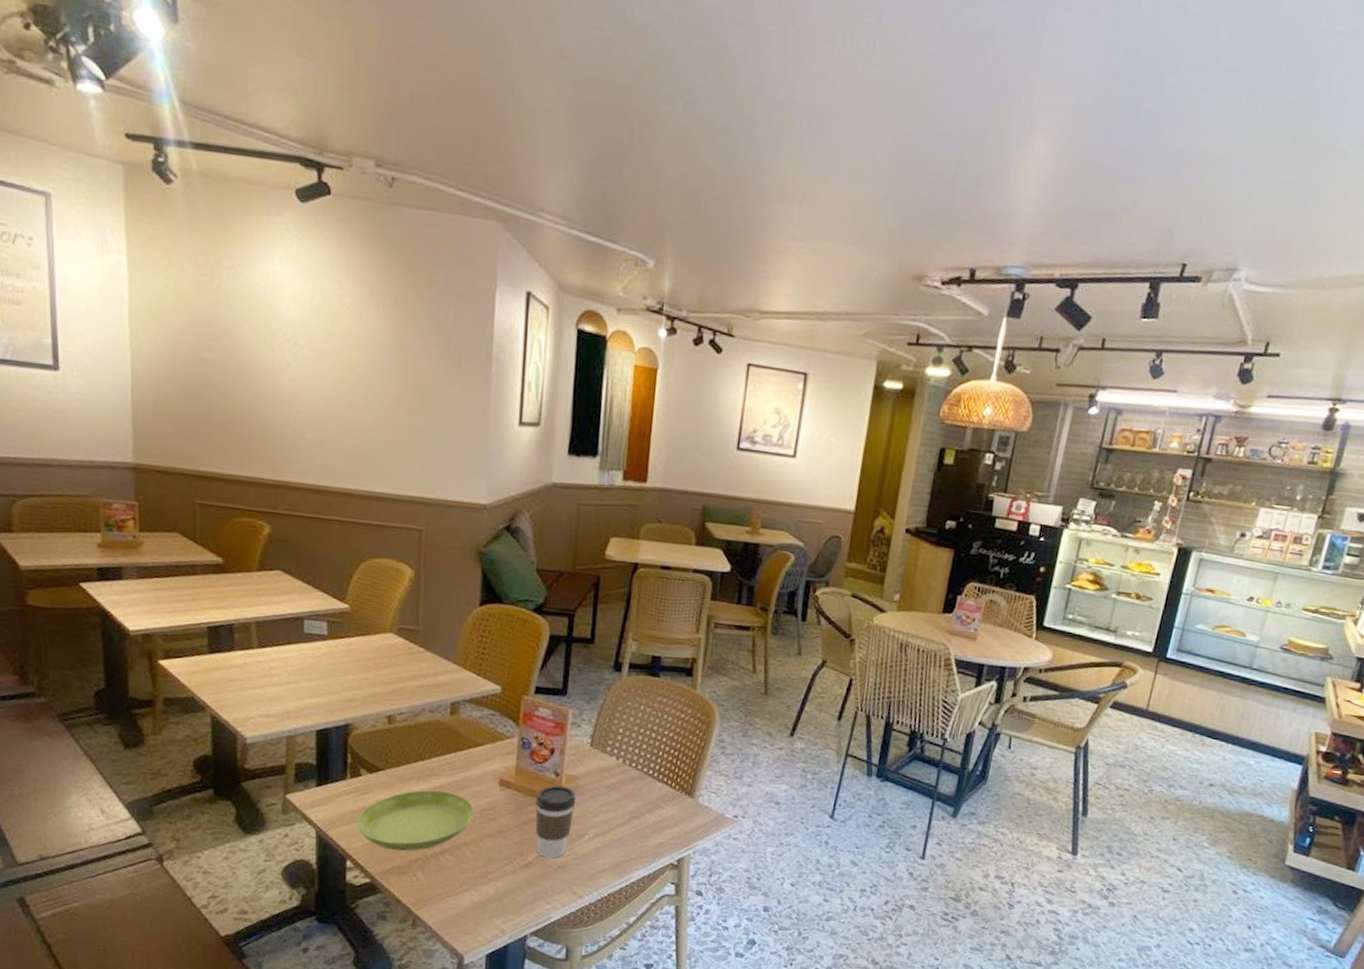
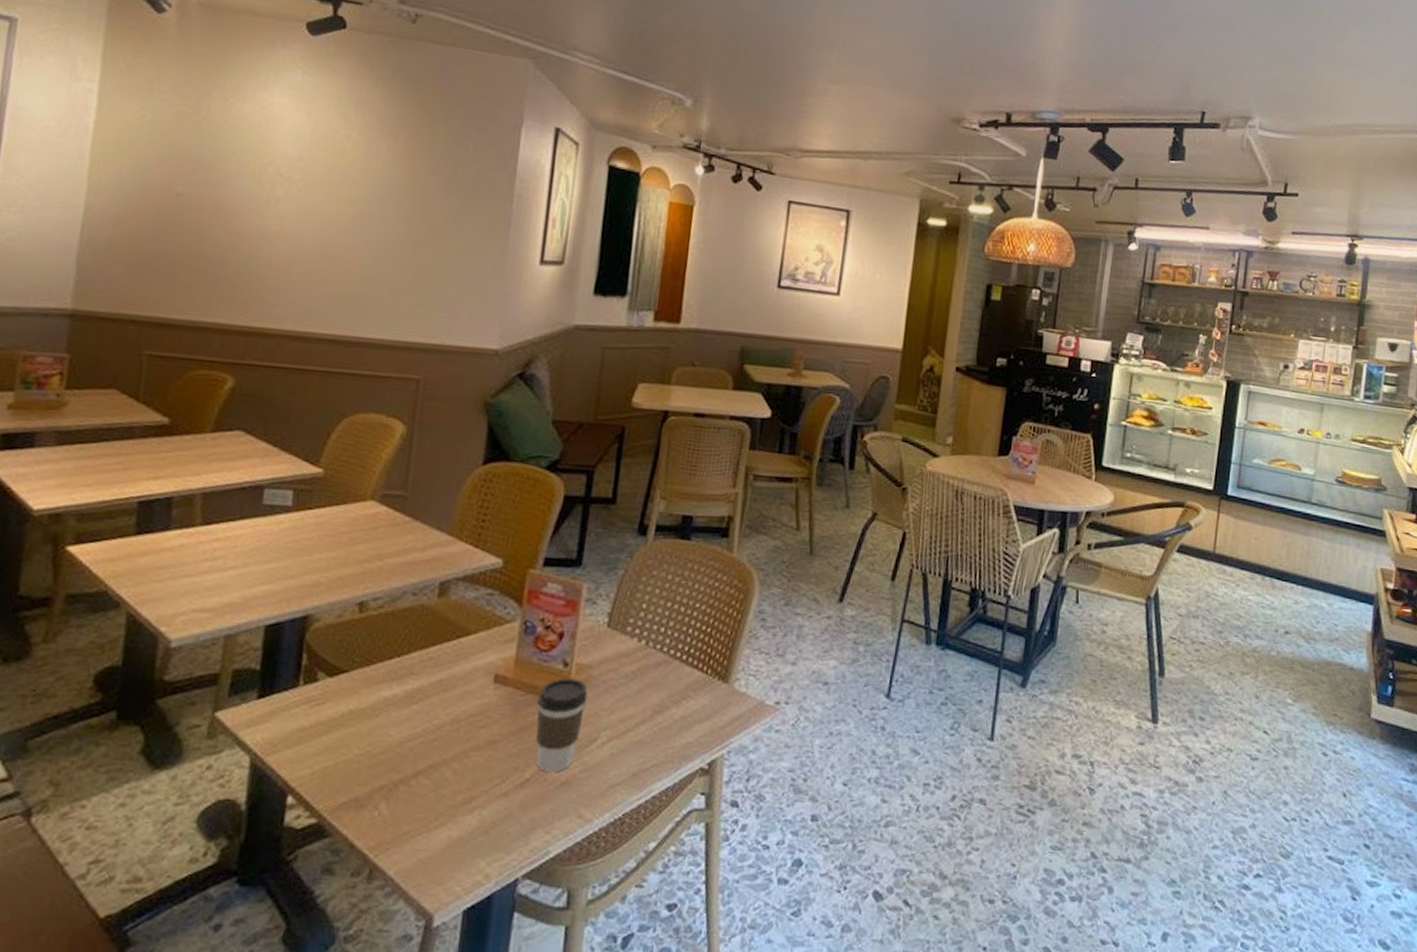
saucer: present [357,790,475,851] -> none [306,693,461,778]

